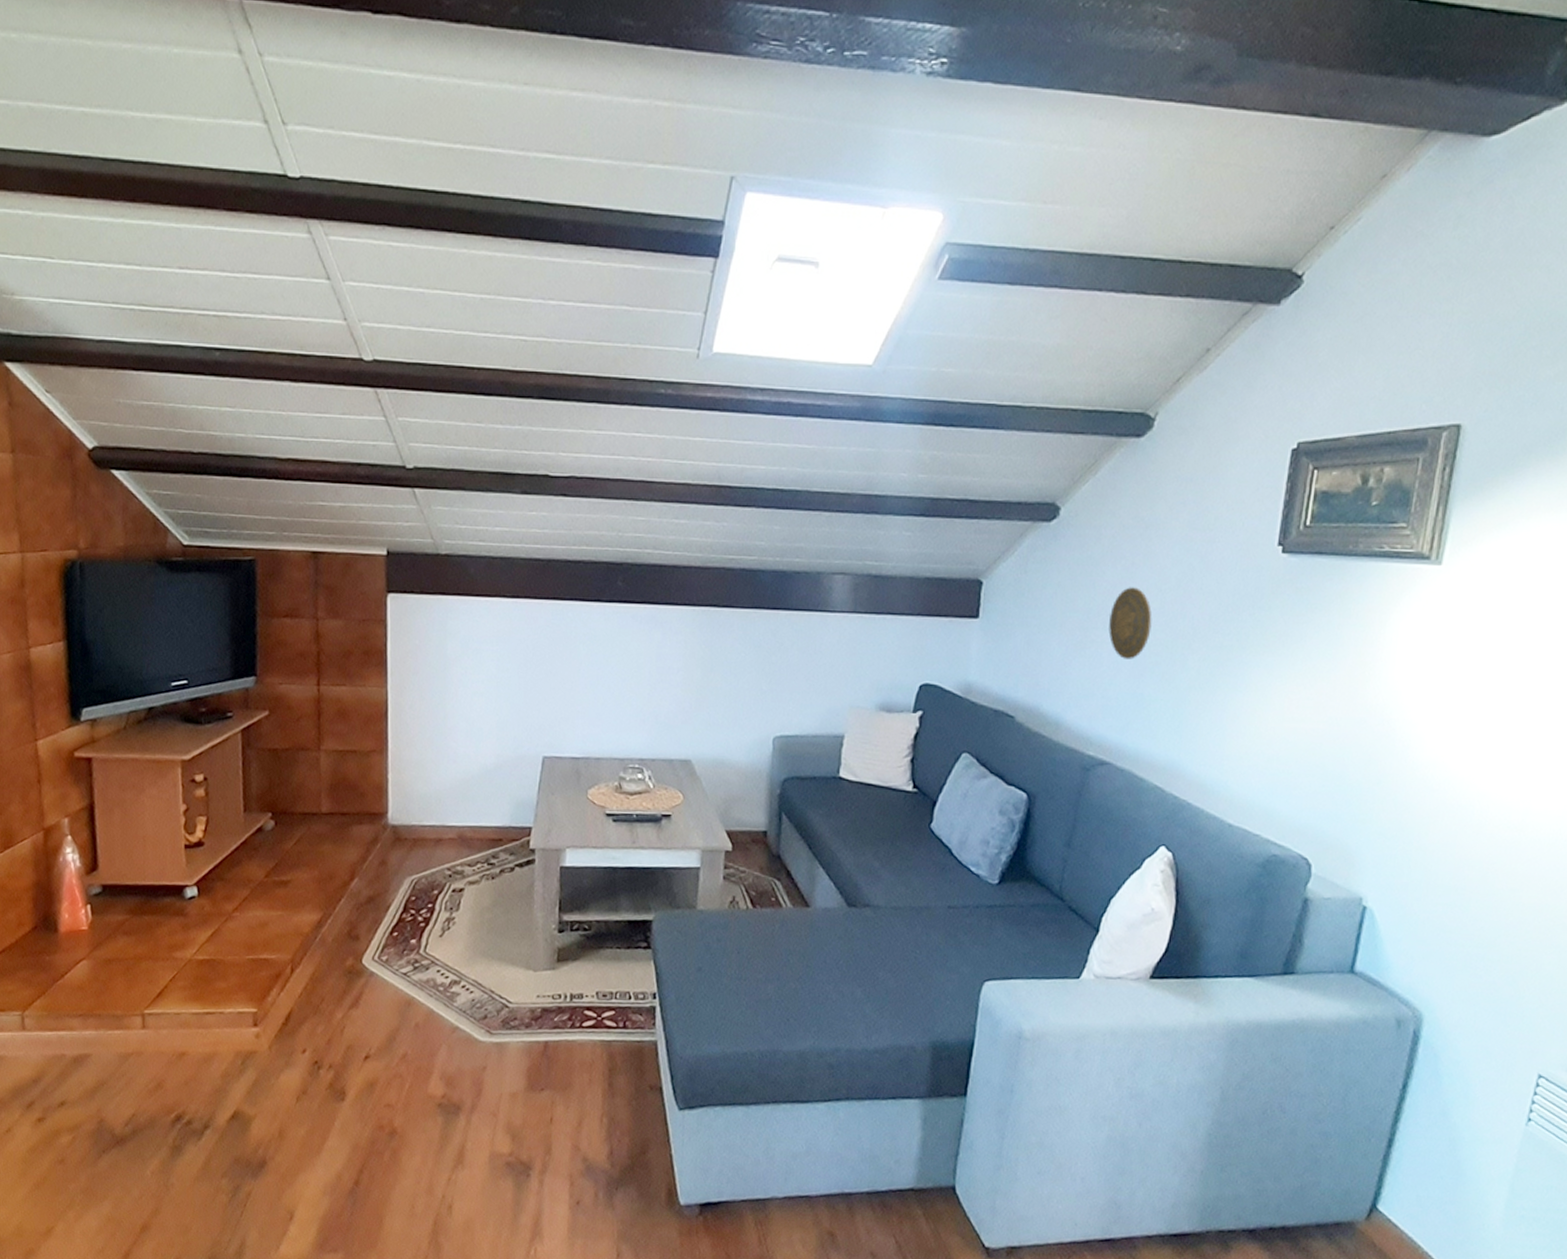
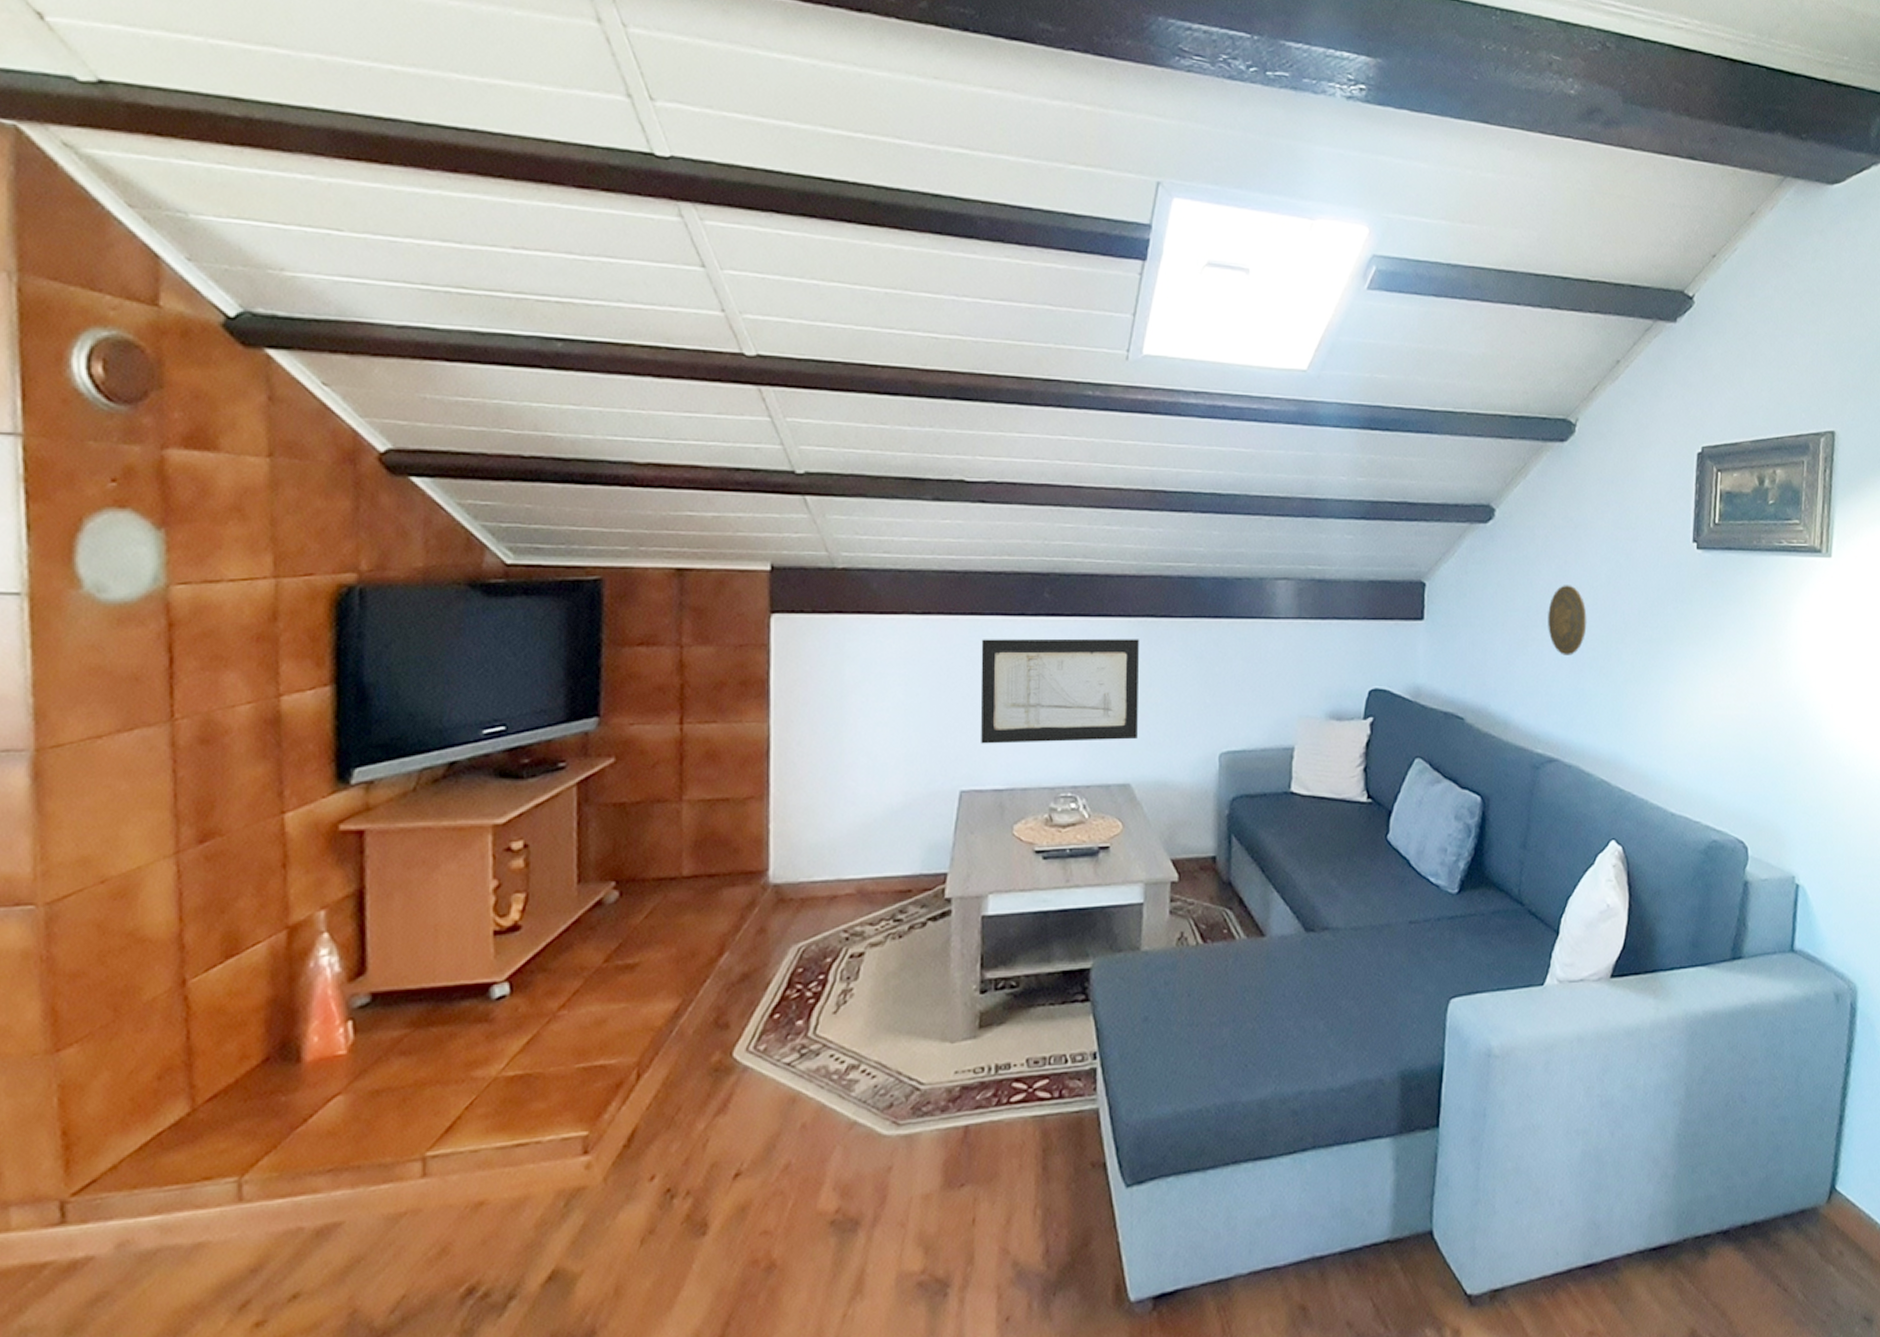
wall art: none [560,622,702,720] -> present [980,638,1139,744]

